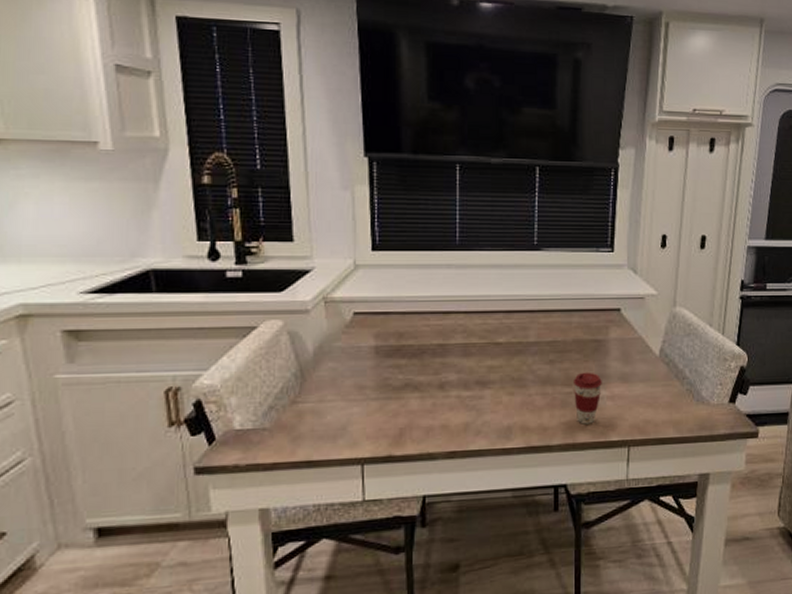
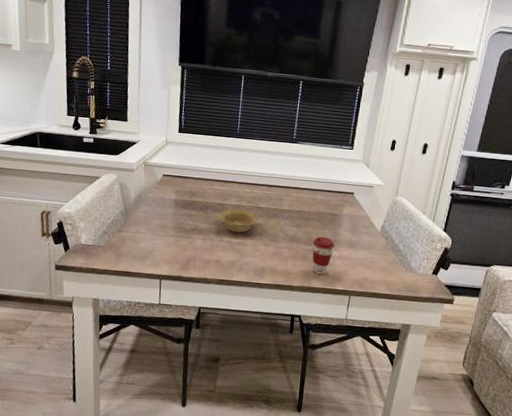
bowl: none [441,349,497,382] -> present [219,208,259,233]

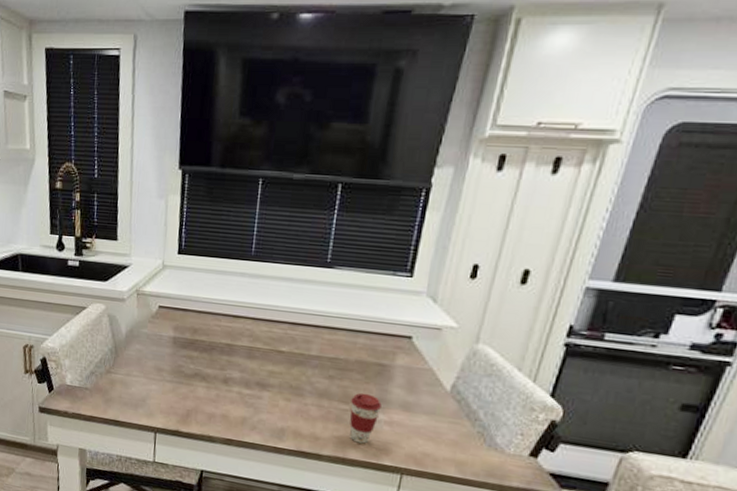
bowl: present [219,208,259,233] -> none [227,351,278,383]

